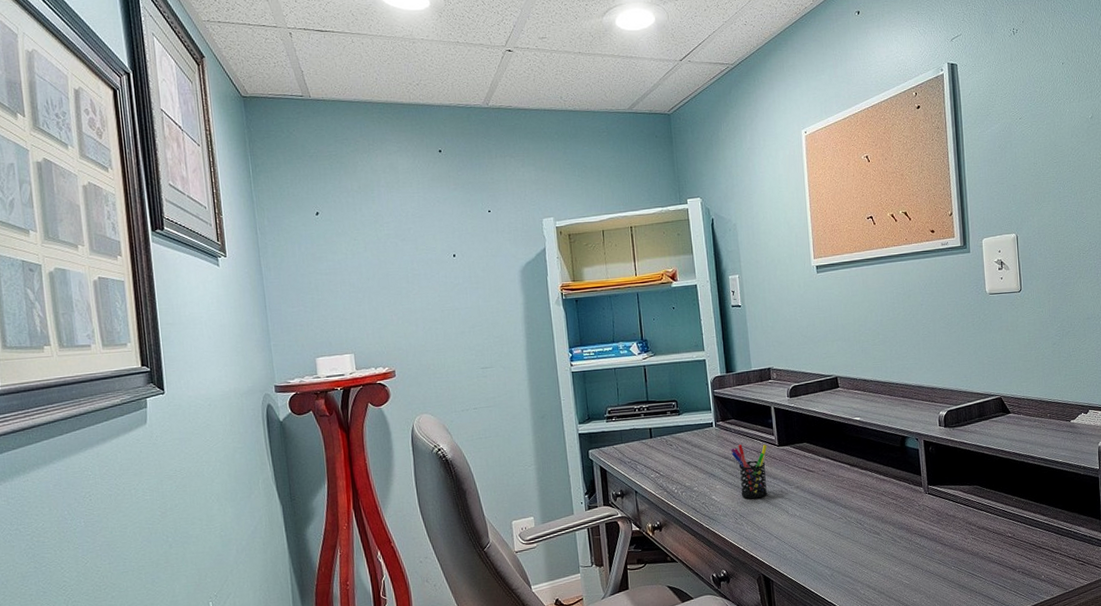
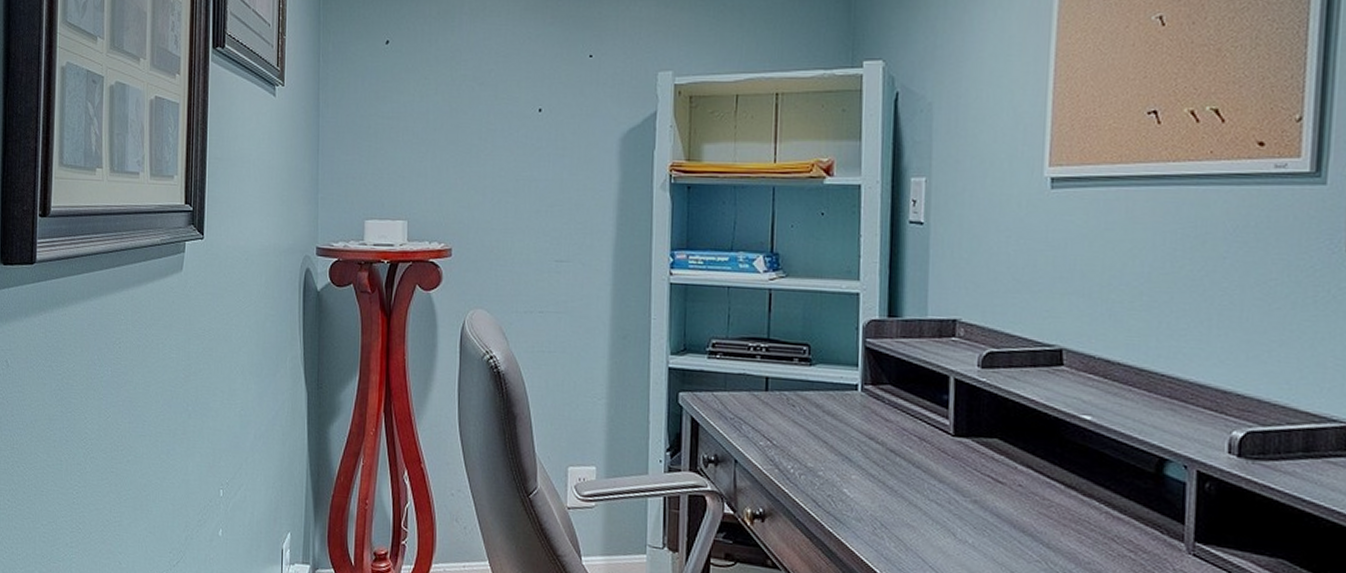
pen holder: present [730,444,768,499] -> none [879,423,937,506]

